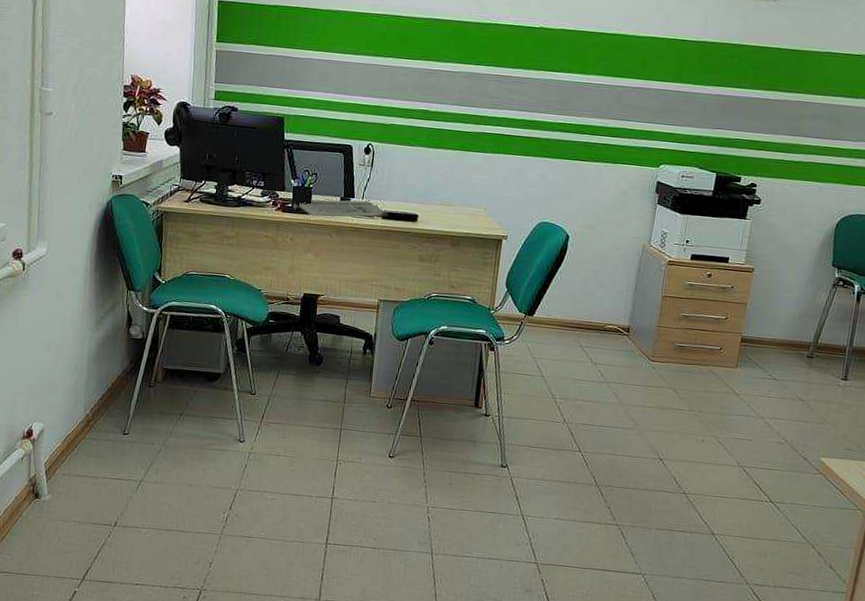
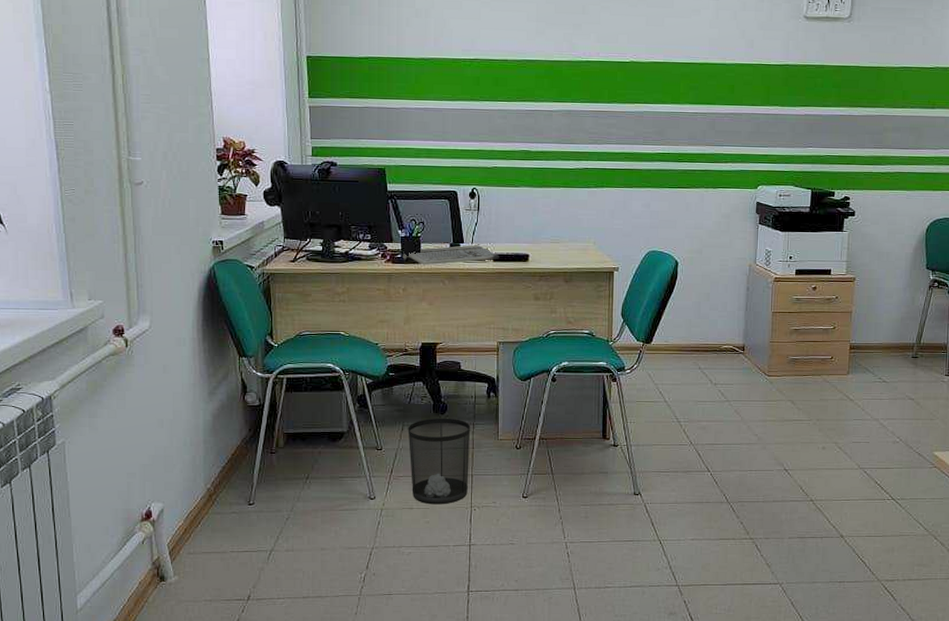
waste bin: none [280,368,344,456] -> present [407,418,471,505]

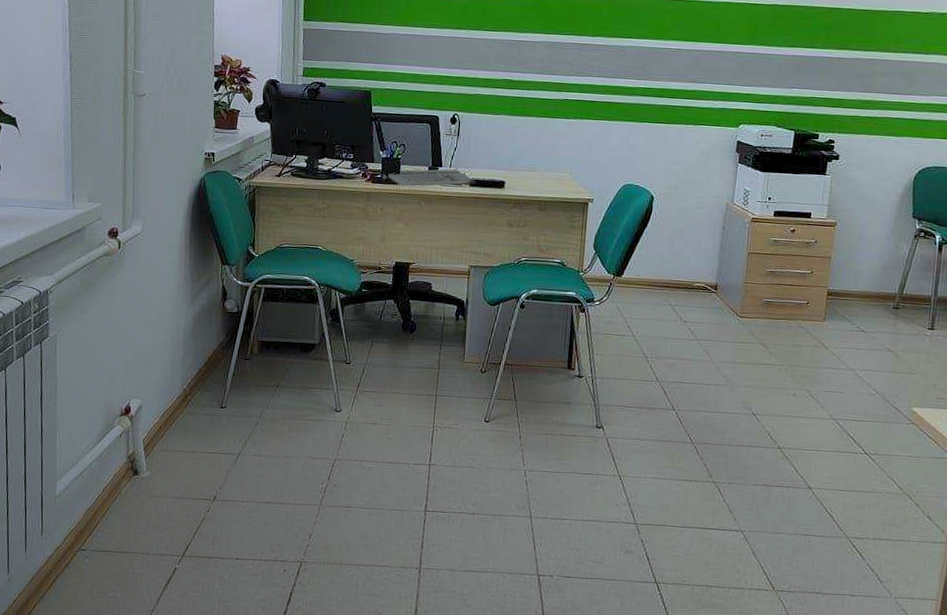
waste bin: present [407,418,471,505] -> none [376,336,438,423]

